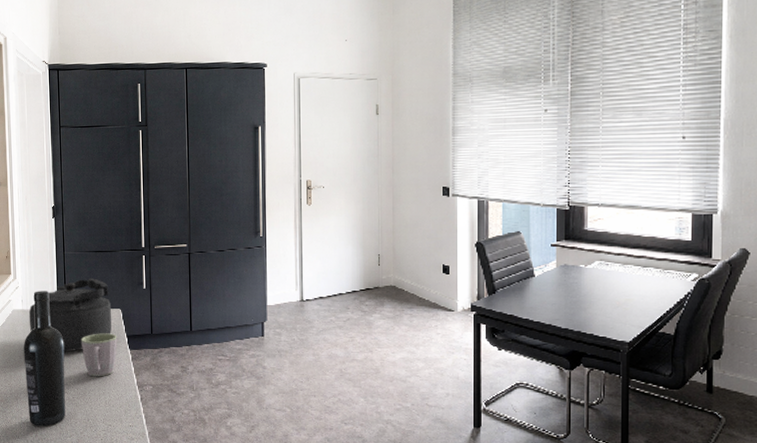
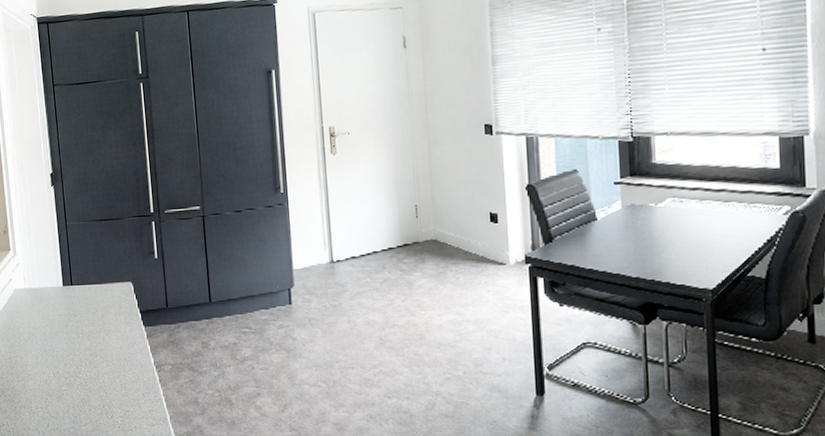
wine bottle: present [23,291,66,427] -> none [28,266,79,415]
kettle: present [28,278,112,352] -> none [32,249,124,333]
mug: present [81,333,118,377] -> none [90,309,131,358]

